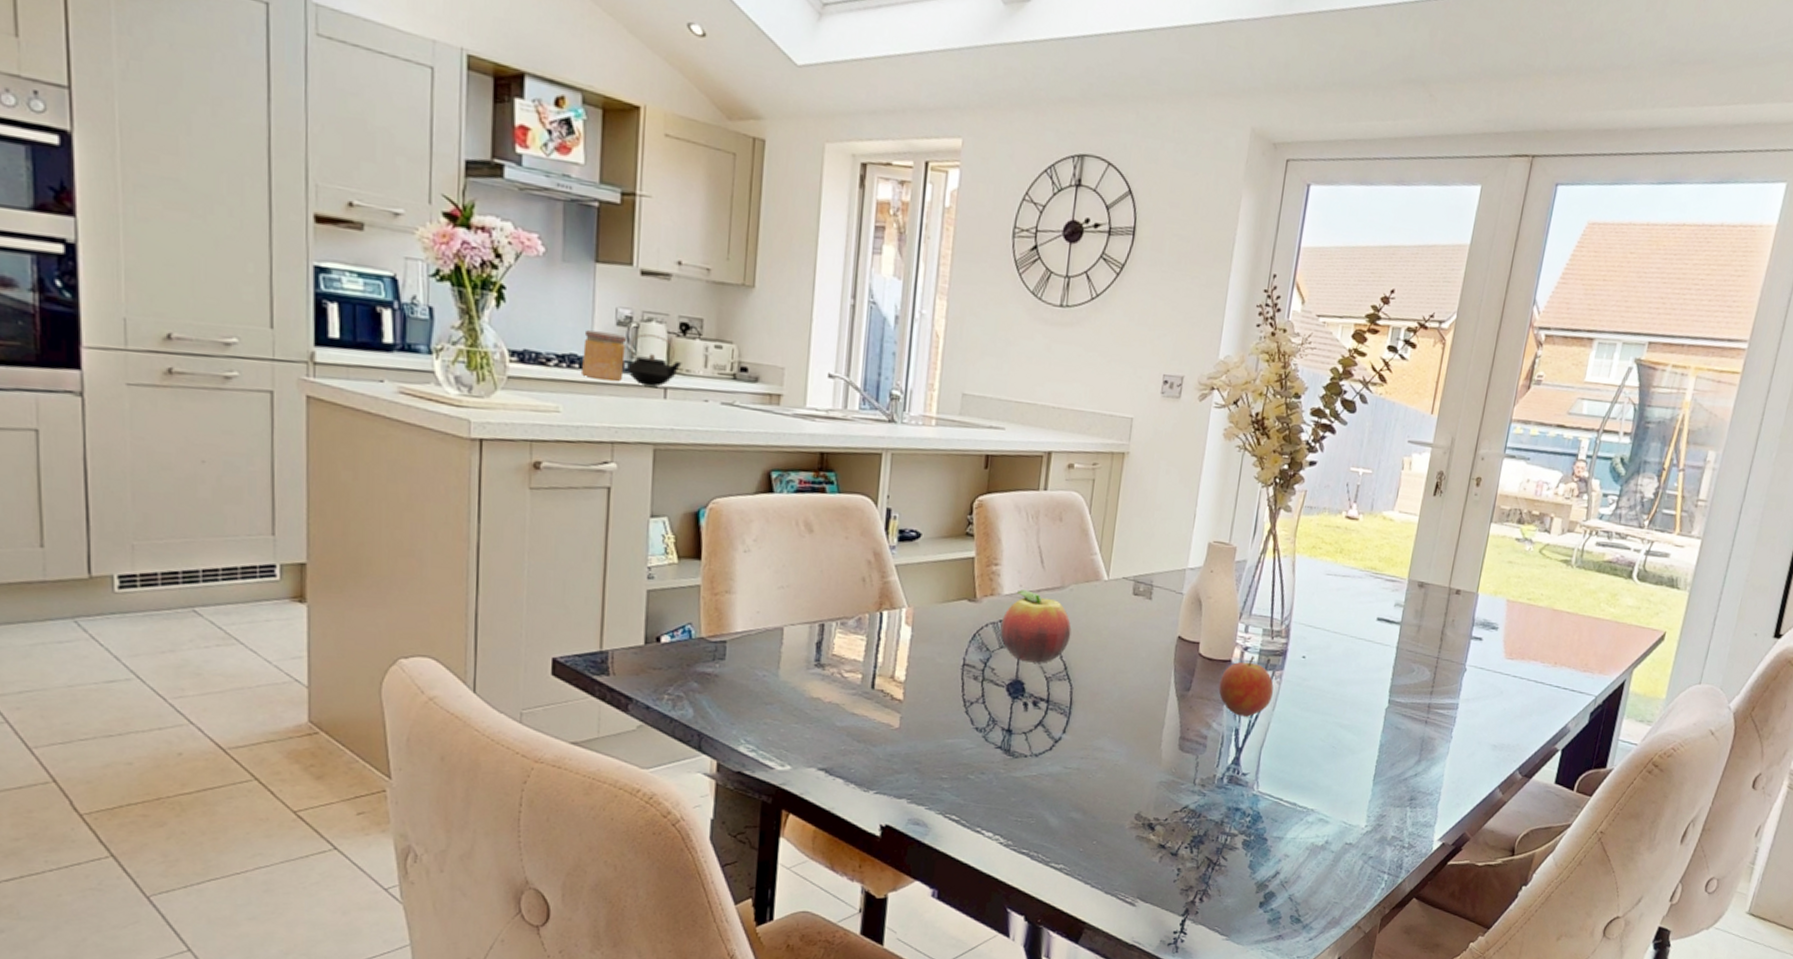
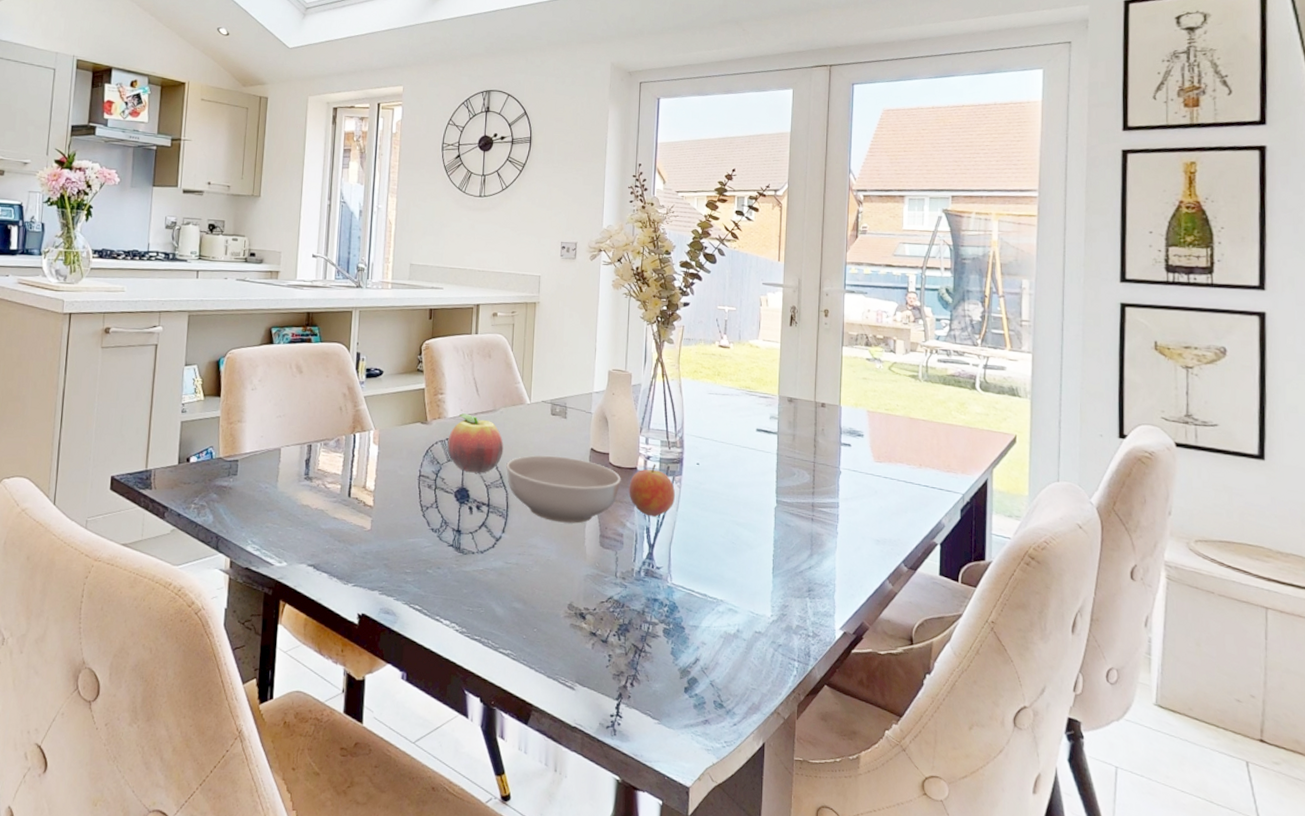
jar: present [582,329,627,383] -> none [141,232,173,268]
teapot: present [627,333,682,387] -> none [172,233,210,270]
bowl: none [1072,643,1212,724] -> present [506,455,621,524]

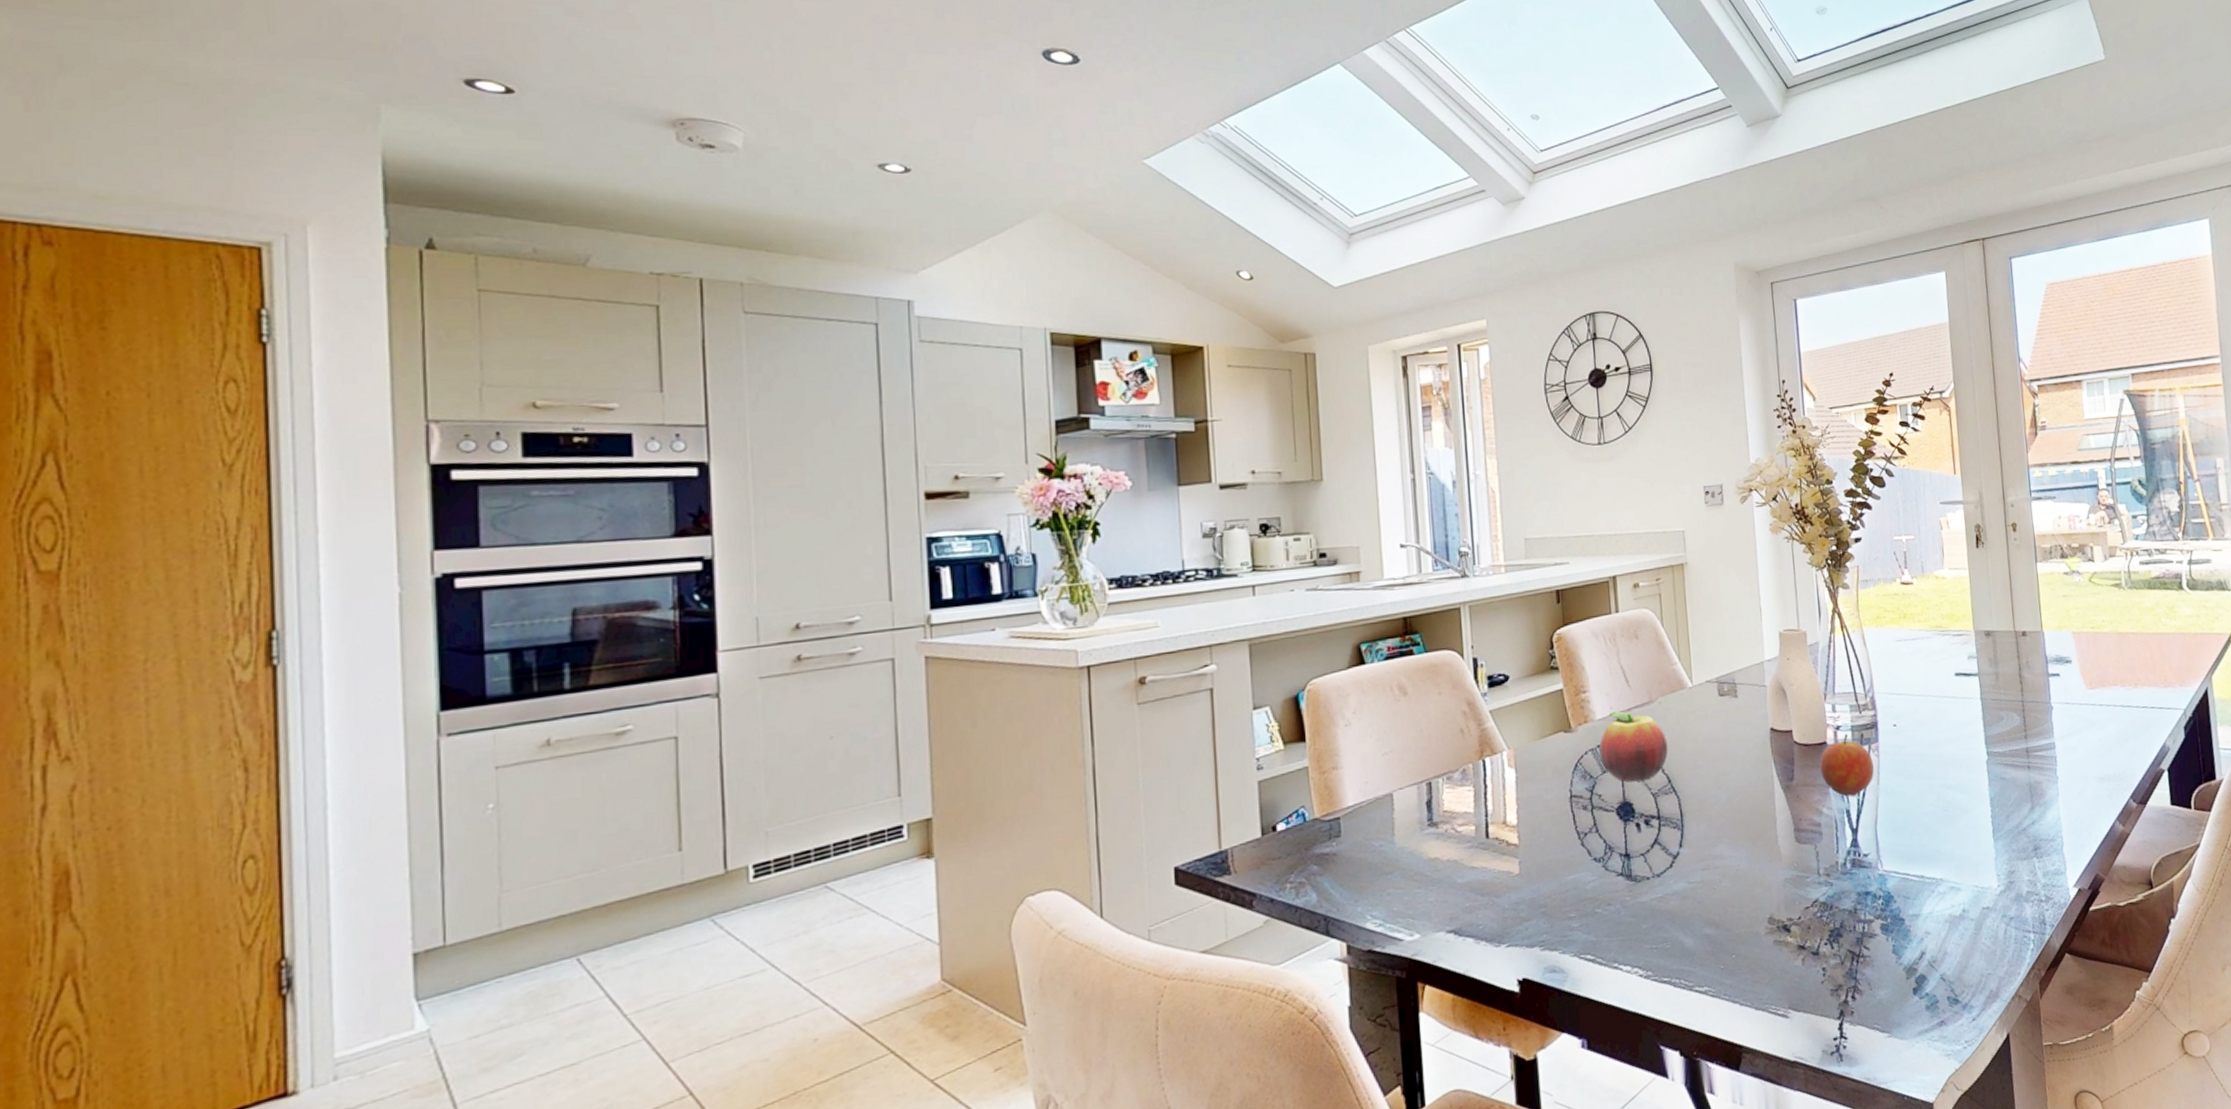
bowl: present [506,455,621,524] -> none [1673,743,1810,823]

